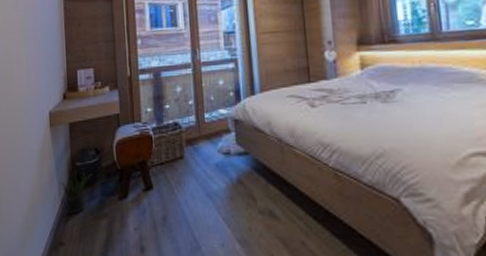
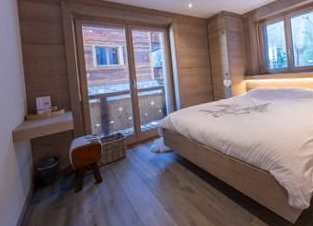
potted plant: present [62,170,92,215] -> none [26,174,52,208]

